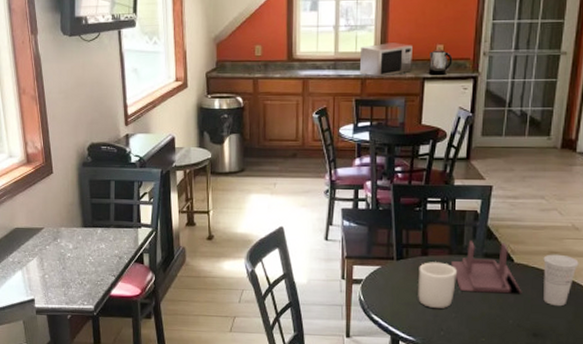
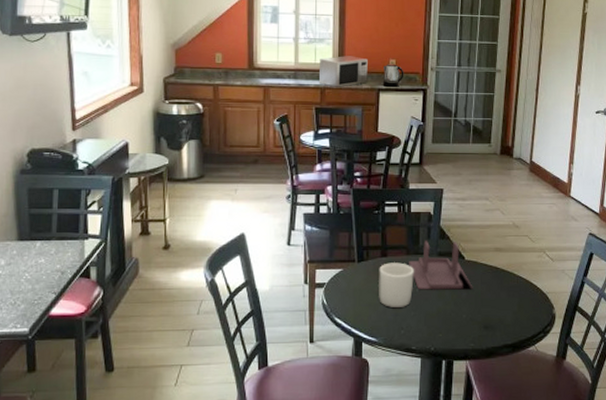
cup: present [543,254,579,307] -> none [490,250,520,299]

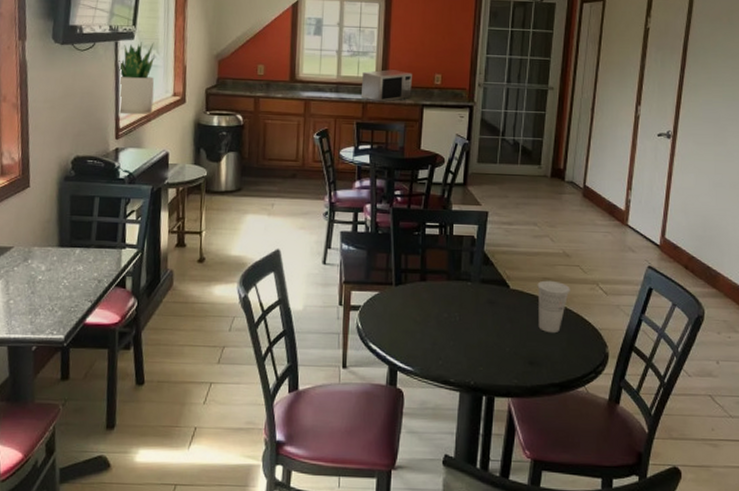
planter: none [71,32,110,106] -> present [118,42,154,115]
mug: present [379,262,414,309] -> none [416,287,454,337]
kettle: present [382,64,404,87] -> none [427,79,450,103]
napkin holder: present [409,241,473,291] -> none [449,266,518,322]
cup: none [490,250,520,299] -> present [537,280,570,334]

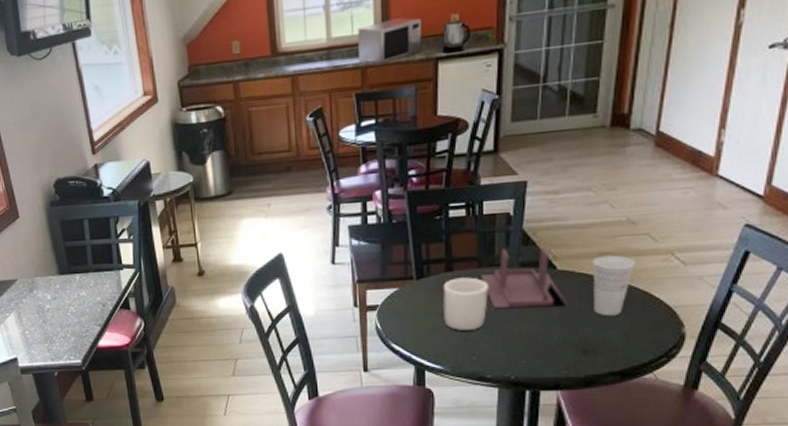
planter: present [118,42,154,115] -> none [80,35,125,126]
mug: none [416,287,454,337] -> present [443,277,488,332]
kettle: none [427,79,450,103] -> present [442,19,471,54]
napkin holder: none [449,266,518,322] -> present [481,246,568,309]

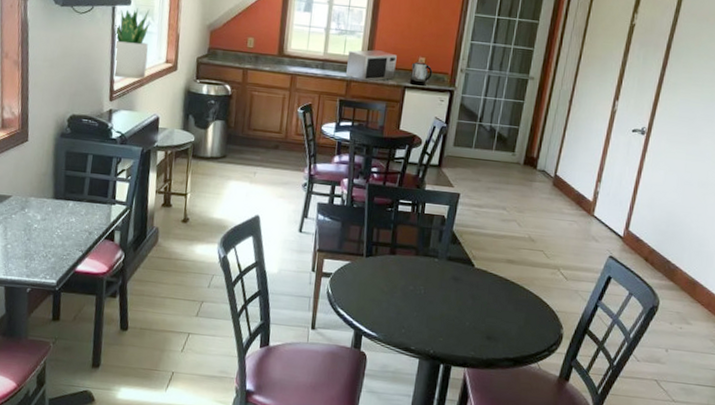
planter: none [80,35,125,126] -> present [114,8,150,80]
mug: present [443,277,488,332] -> none [383,261,421,308]
napkin holder: present [481,246,568,309] -> none [417,244,480,299]
cup: present [592,255,636,317] -> none [498,262,532,312]

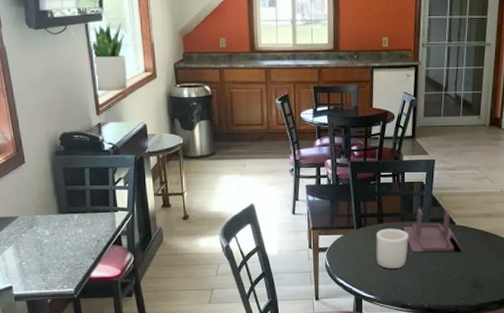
microwave: present [346,49,397,81] -> none [316,35,362,66]
mug: none [383,261,421,308] -> present [376,228,408,270]
kettle: present [409,61,433,86] -> none [376,42,397,64]
napkin holder: none [417,244,480,299] -> present [403,208,463,253]

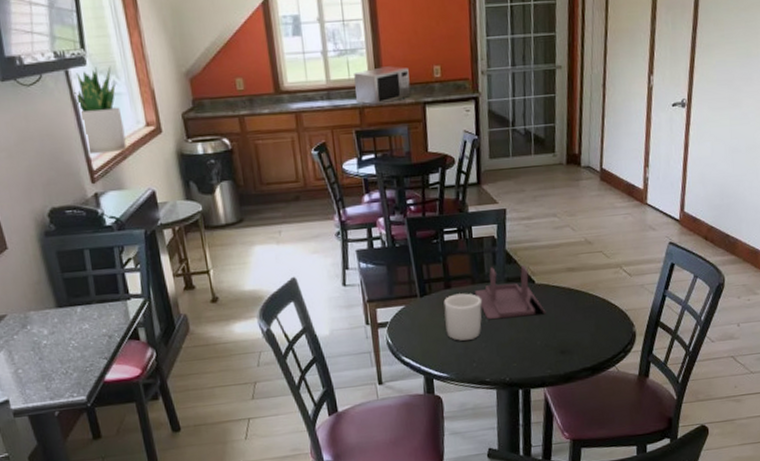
microwave: none [316,35,362,66] -> present [354,66,411,105]

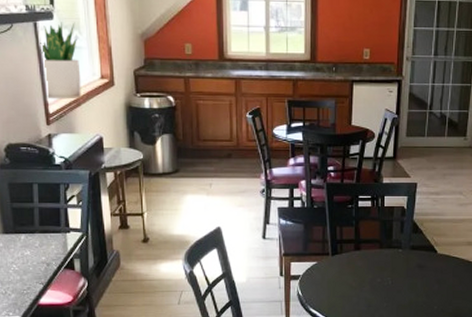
microwave: present [354,66,411,105] -> none [292,45,341,79]
mug: present [443,293,482,342] -> none [352,256,387,300]
napkin holder: present [475,264,546,320] -> none [382,235,445,283]

